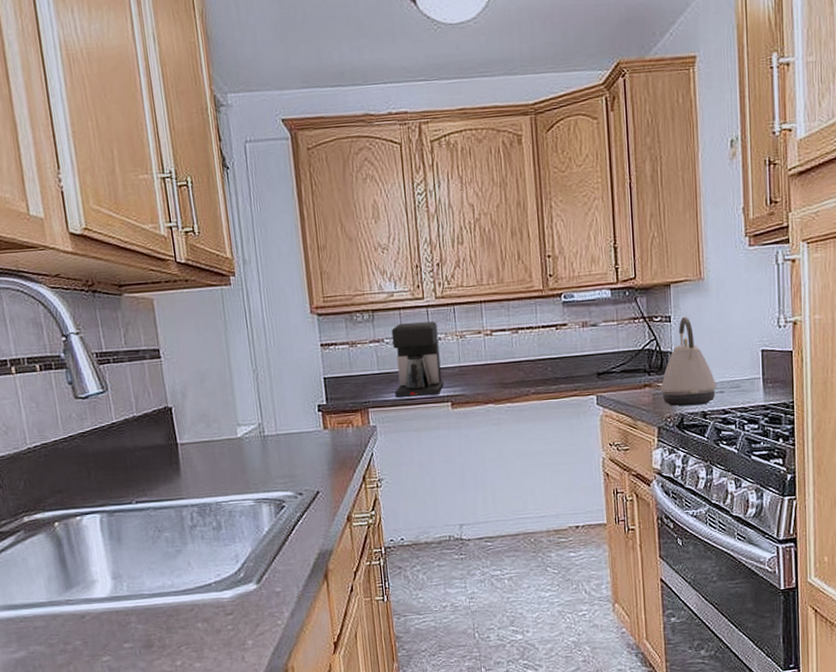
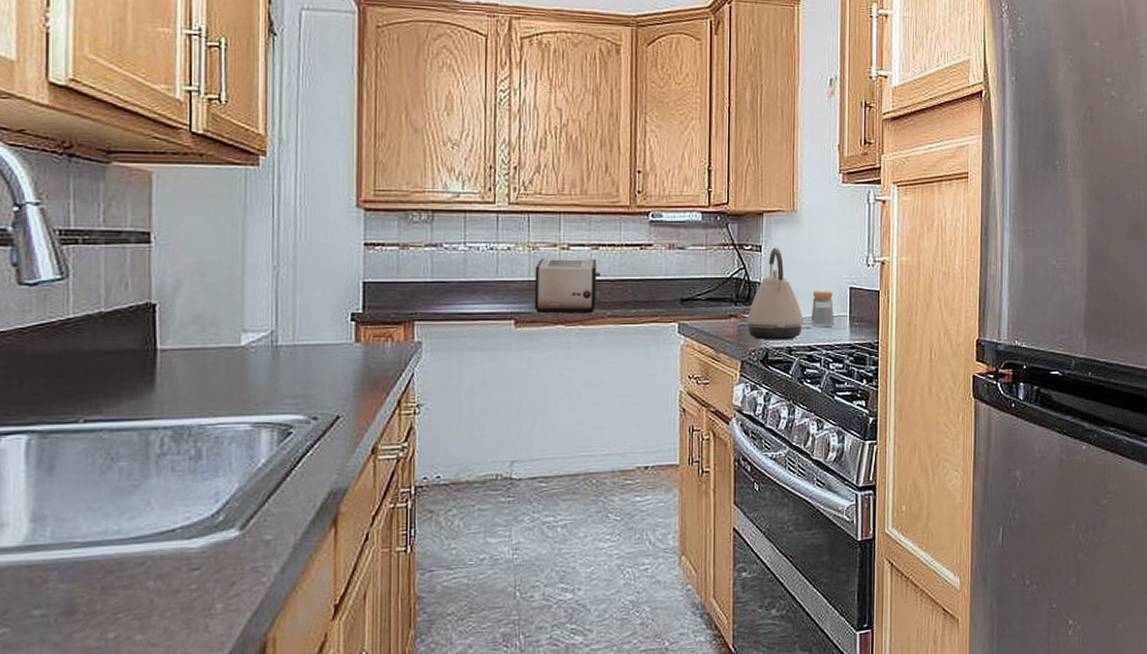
coffee maker: present [391,321,444,398] -> none [449,229,508,312]
toaster: none [464,342,523,394] -> present [534,258,601,314]
salt shaker: none [723,354,748,391] -> present [810,289,835,328]

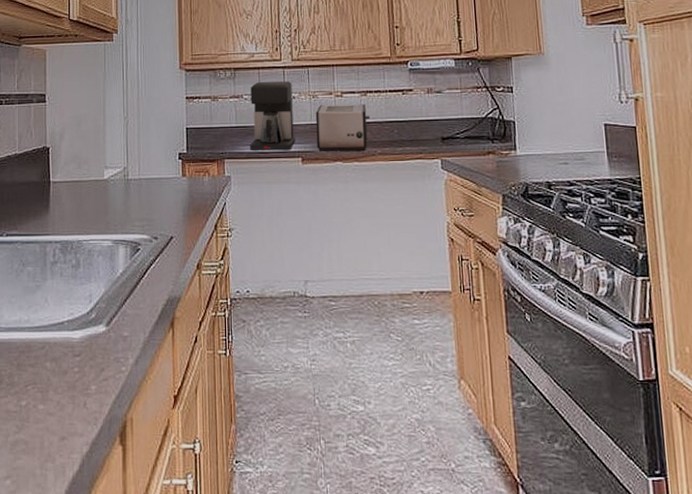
coffee maker: none [449,229,508,312] -> present [250,81,295,151]
kettle: present [746,248,804,340] -> none [504,89,561,175]
salt shaker: present [810,289,835,328] -> none [567,126,593,163]

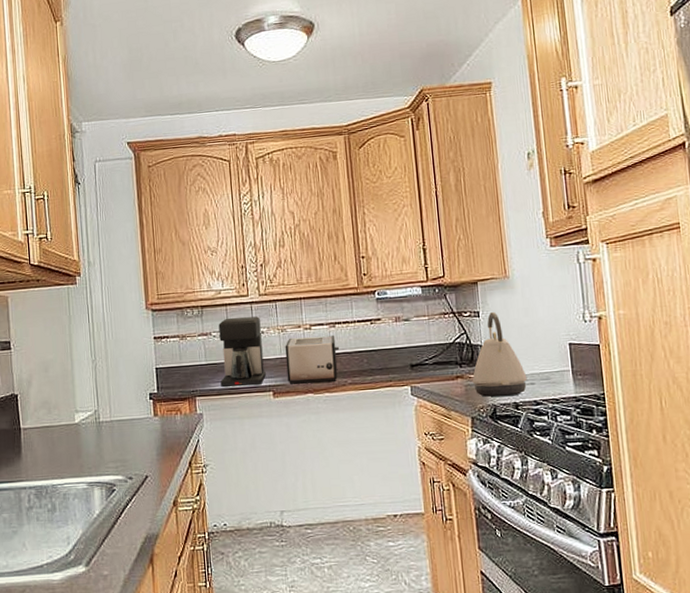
kettle: none [504,89,561,175] -> present [472,312,527,397]

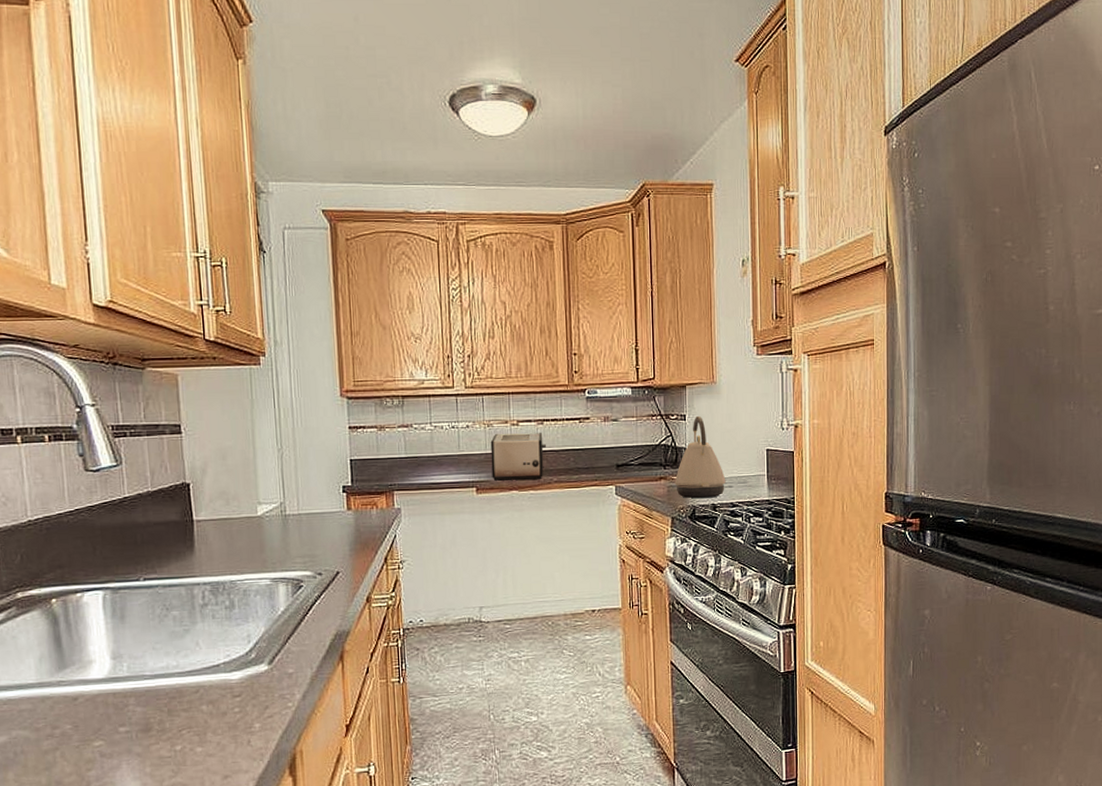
coffee maker: present [218,316,266,388] -> none [420,410,469,482]

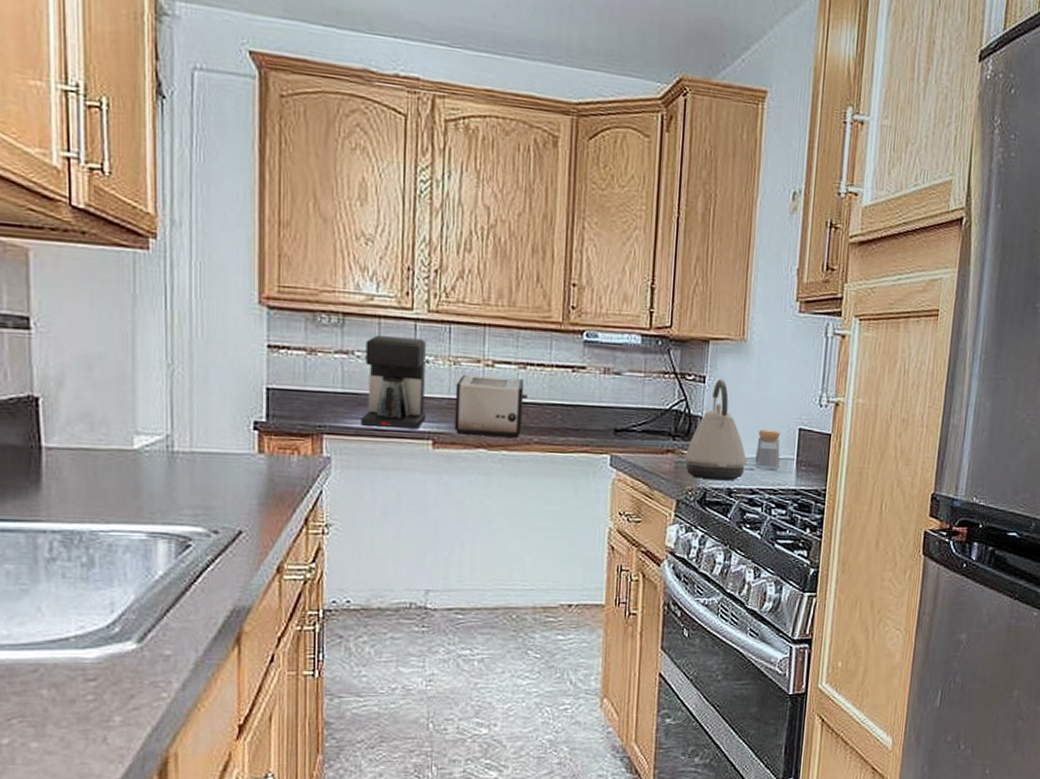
coffee maker: none [420,410,469,482] -> present [361,336,426,430]
salt shaker: none [732,452,754,486] -> present [754,428,781,470]

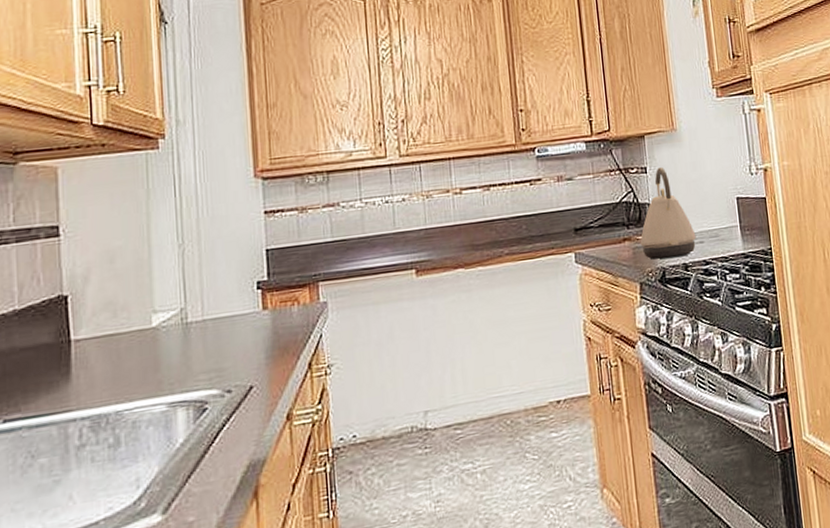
coffee maker: present [361,336,426,430] -> none [349,181,407,268]
toaster: present [454,374,529,439] -> none [430,200,495,259]
salt shaker: present [754,428,781,470] -> none [702,202,727,240]

